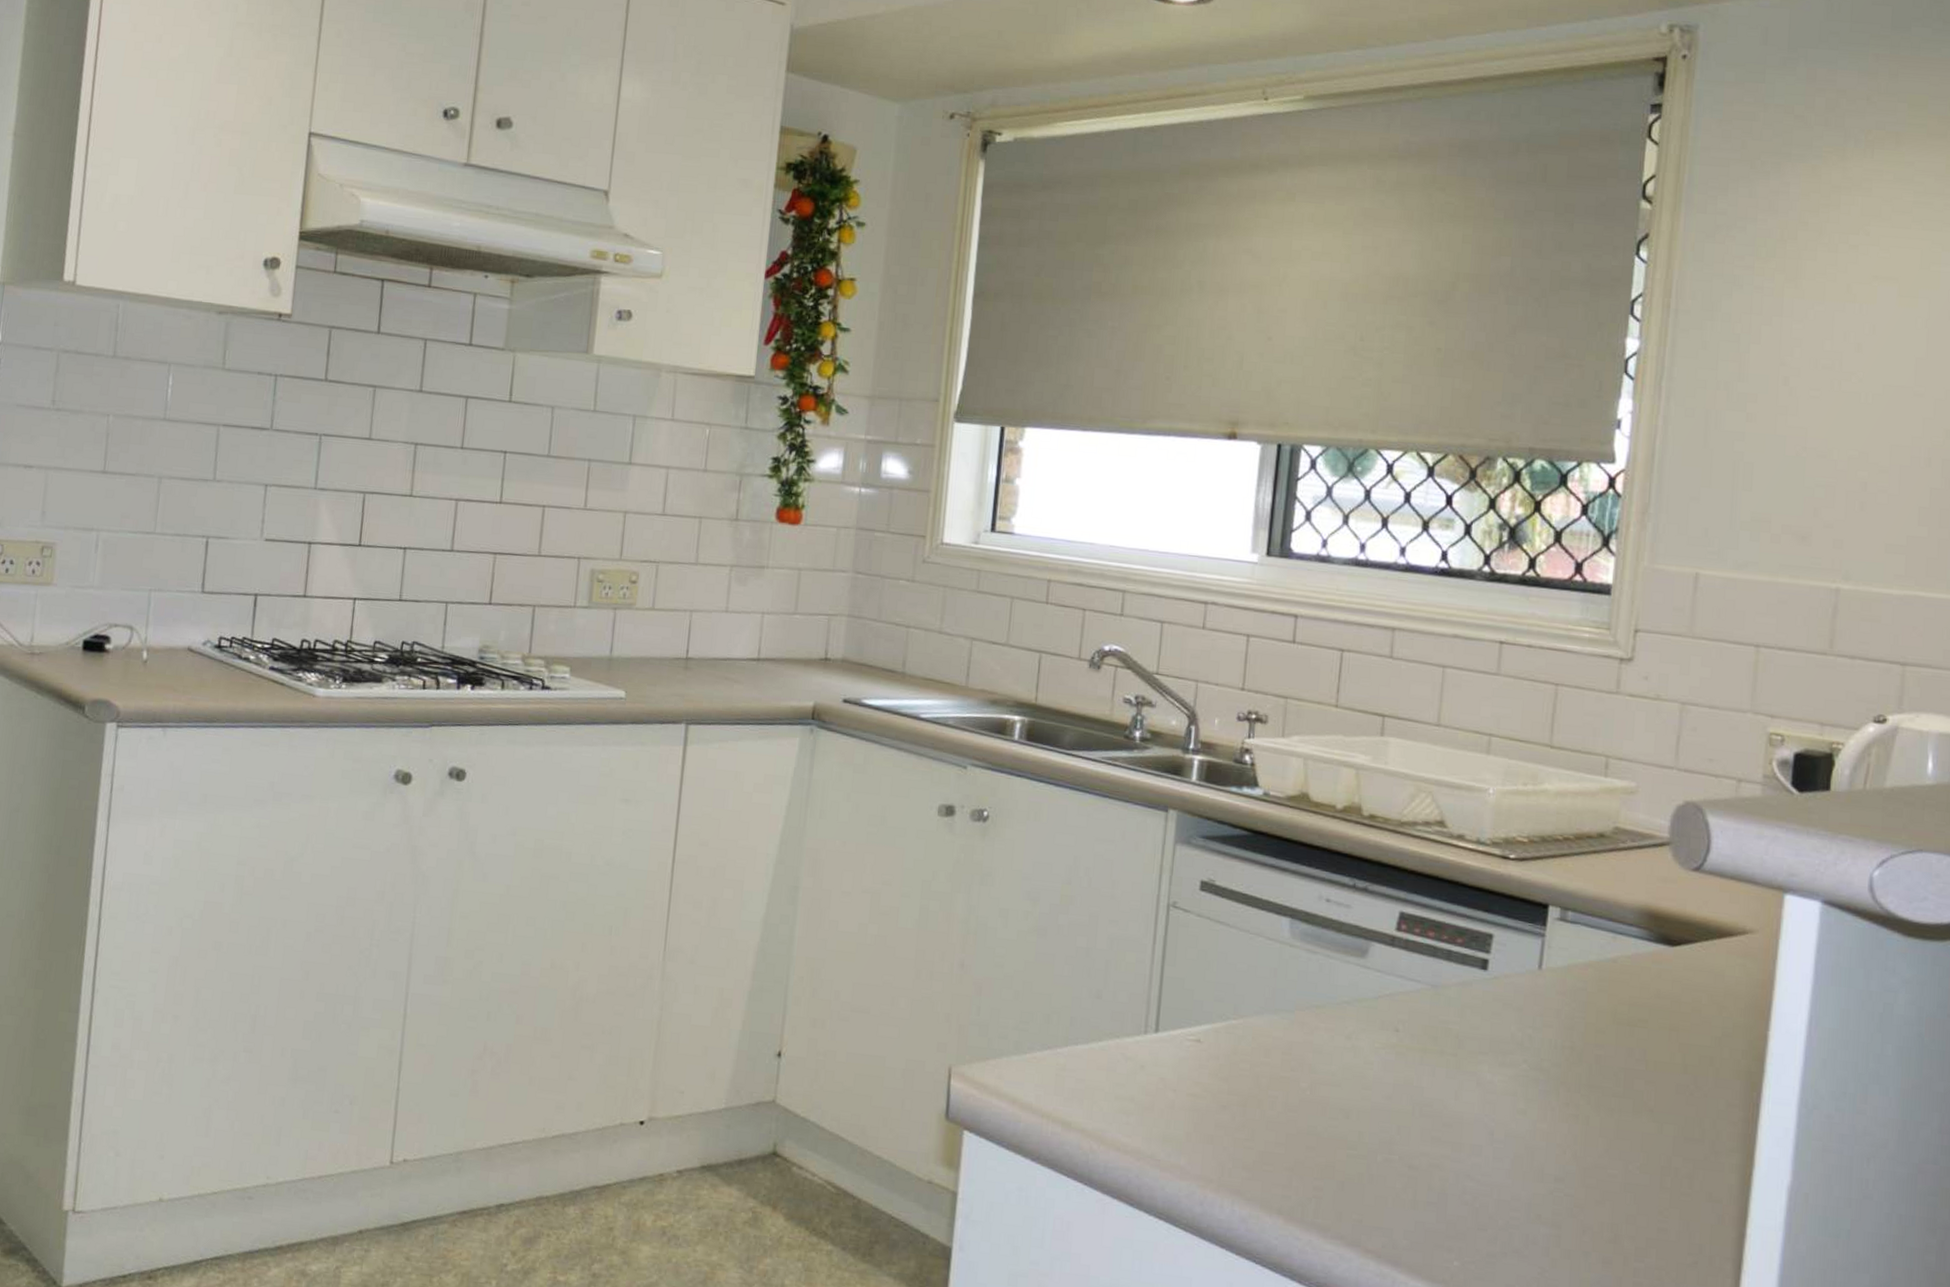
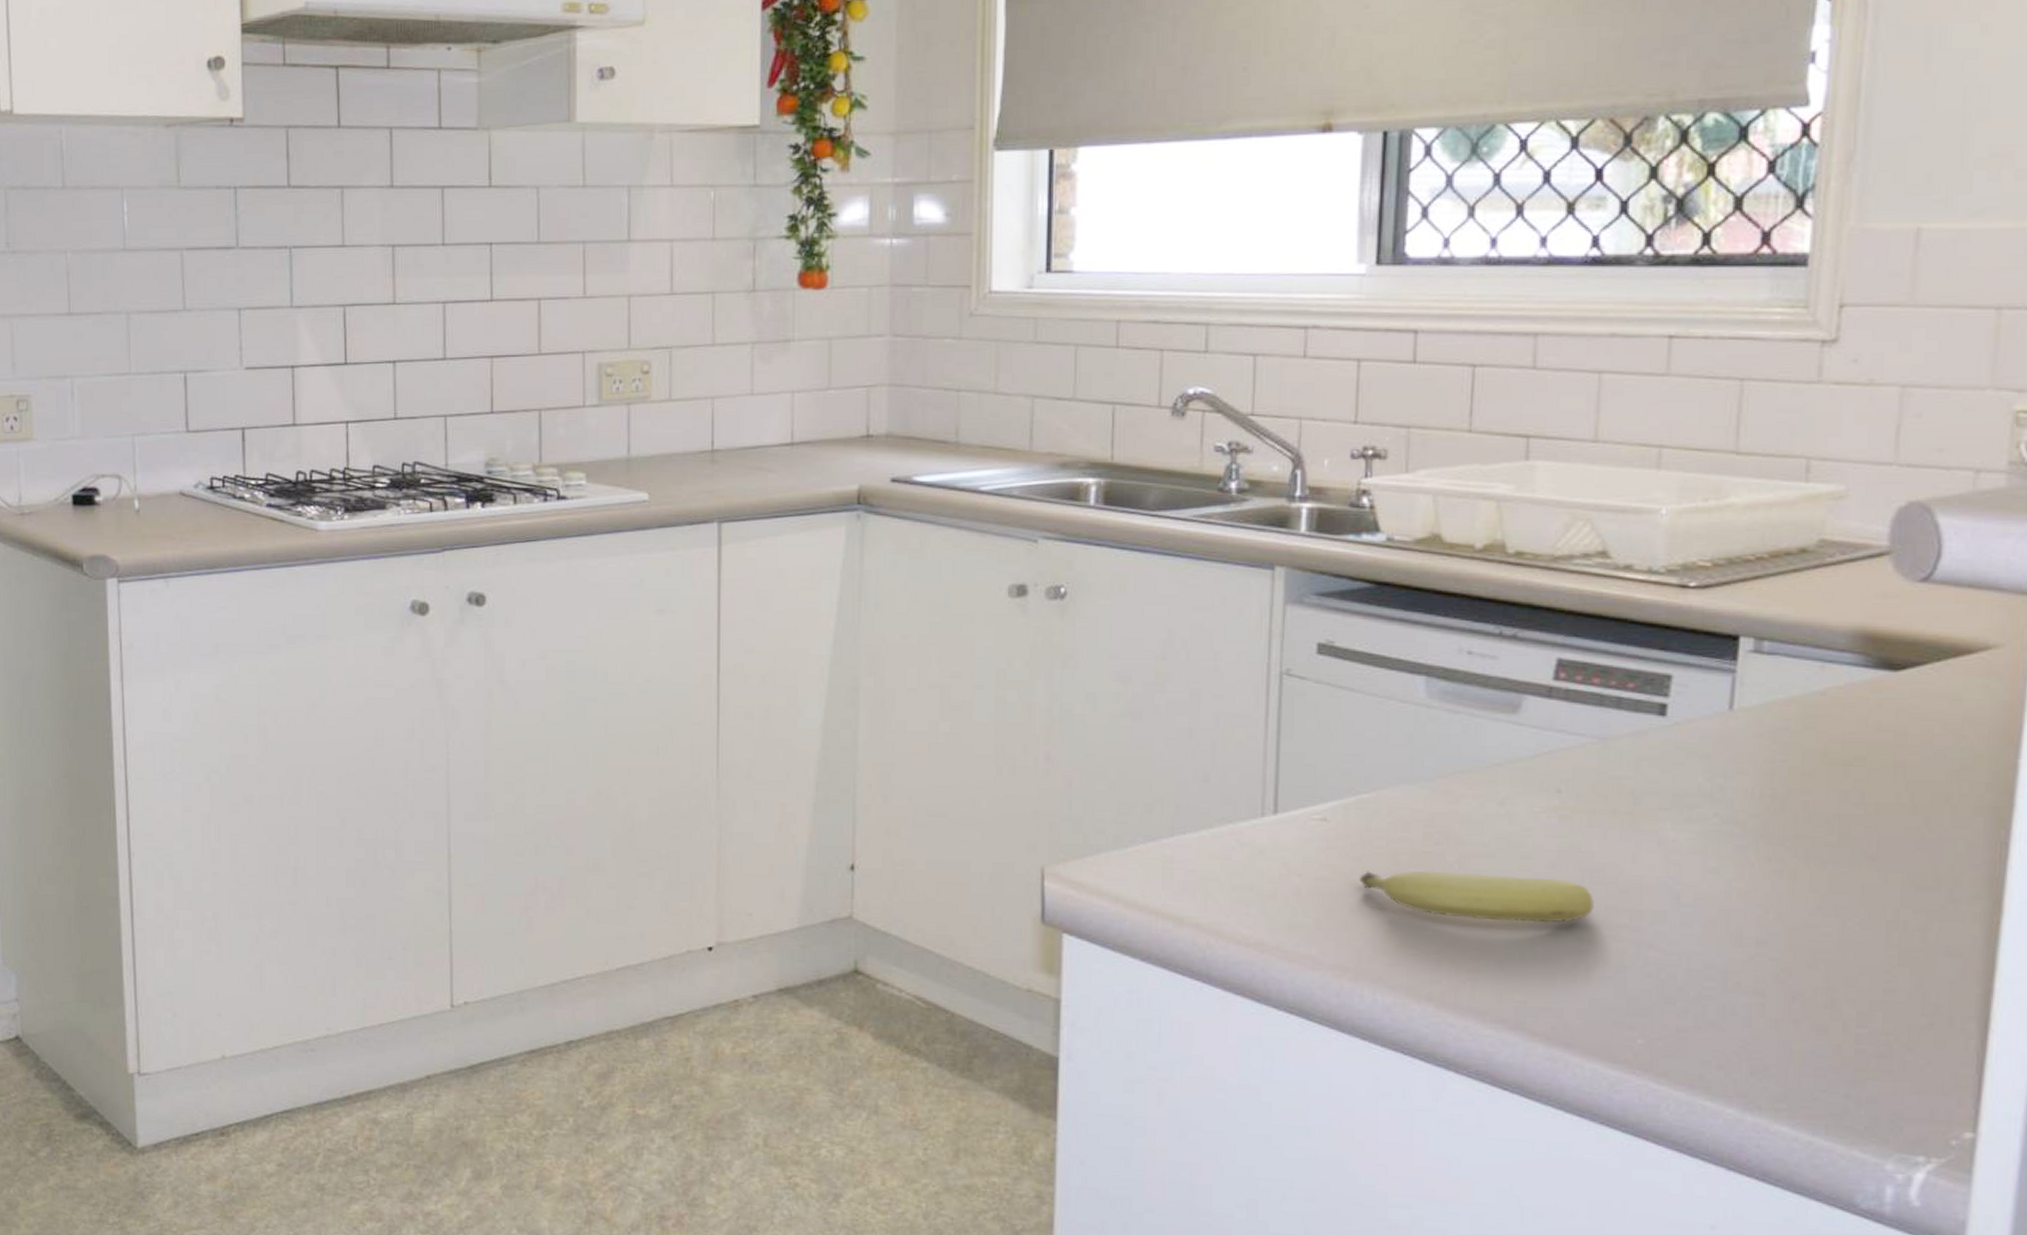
fruit: none [1225,1091,1423,1150] -> present [1360,871,1595,923]

